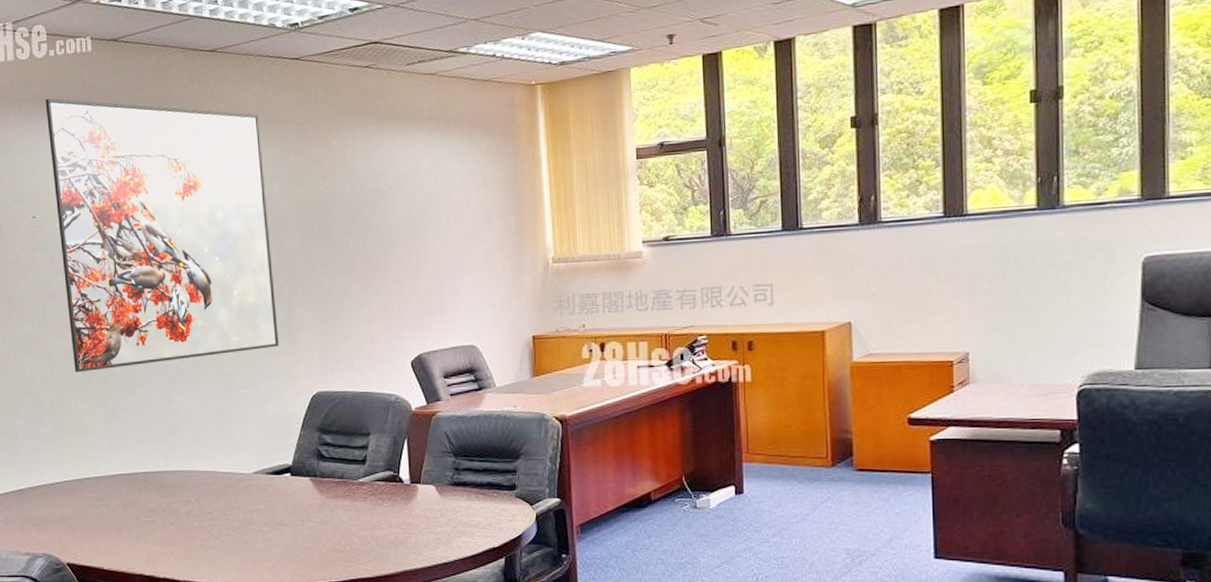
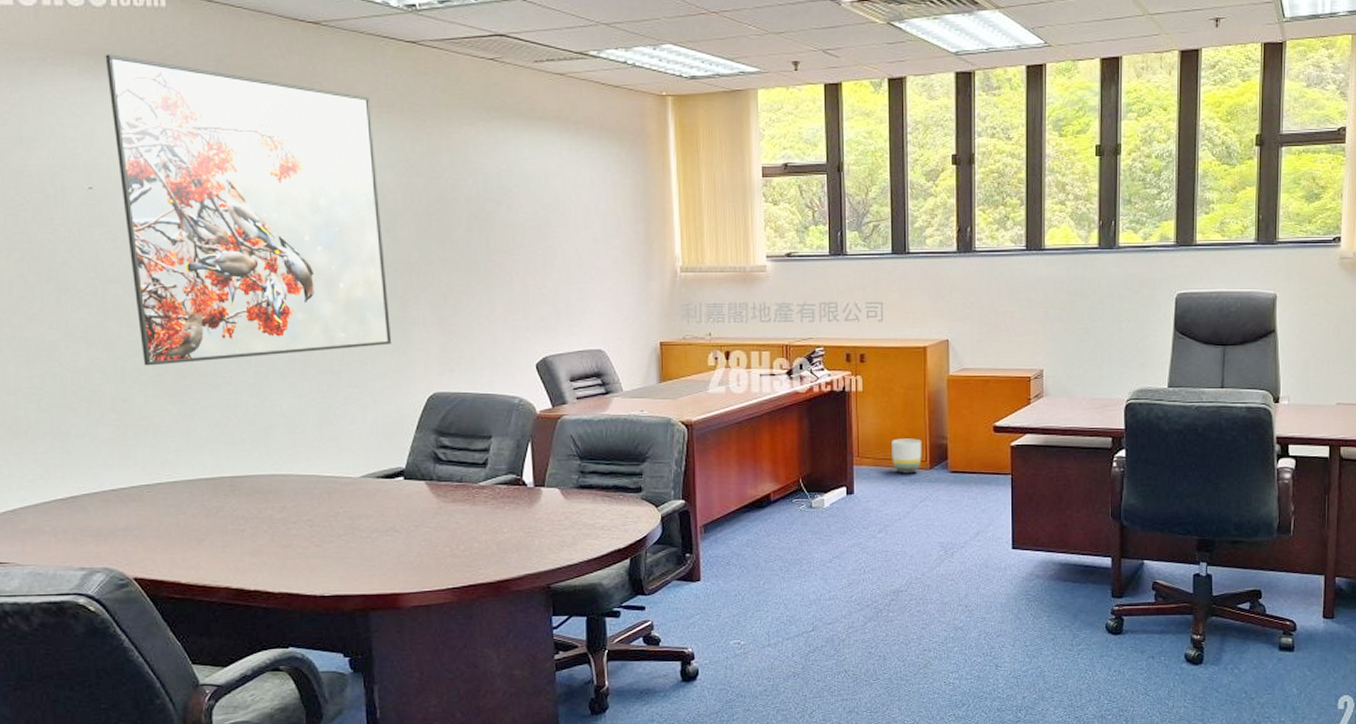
planter: none [786,432,822,472] -> present [892,438,922,474]

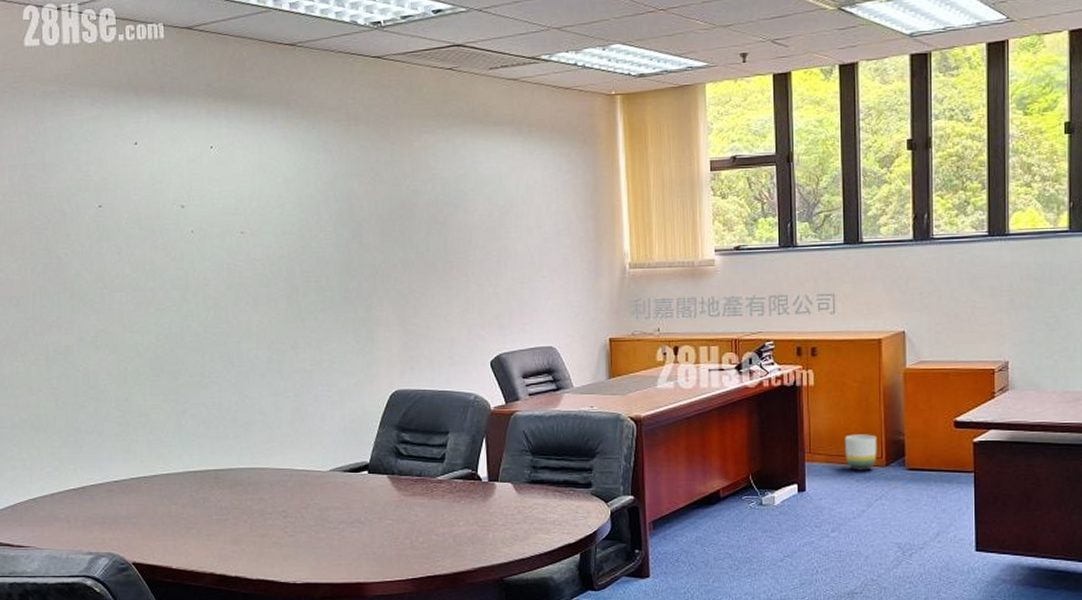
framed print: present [105,54,392,366] -> none [113,84,358,367]

